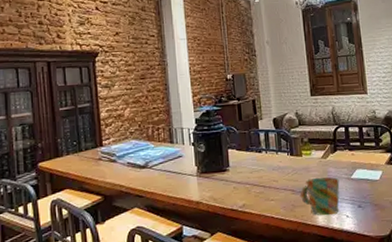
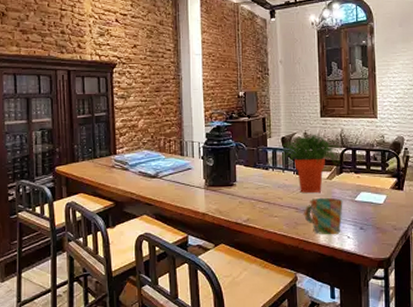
potted plant: none [268,113,337,174] -> present [276,134,344,193]

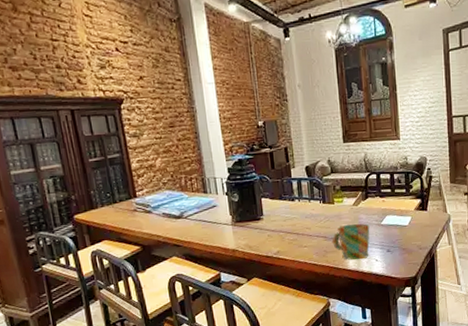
potted plant: present [276,134,344,193] -> none [301,160,369,221]

